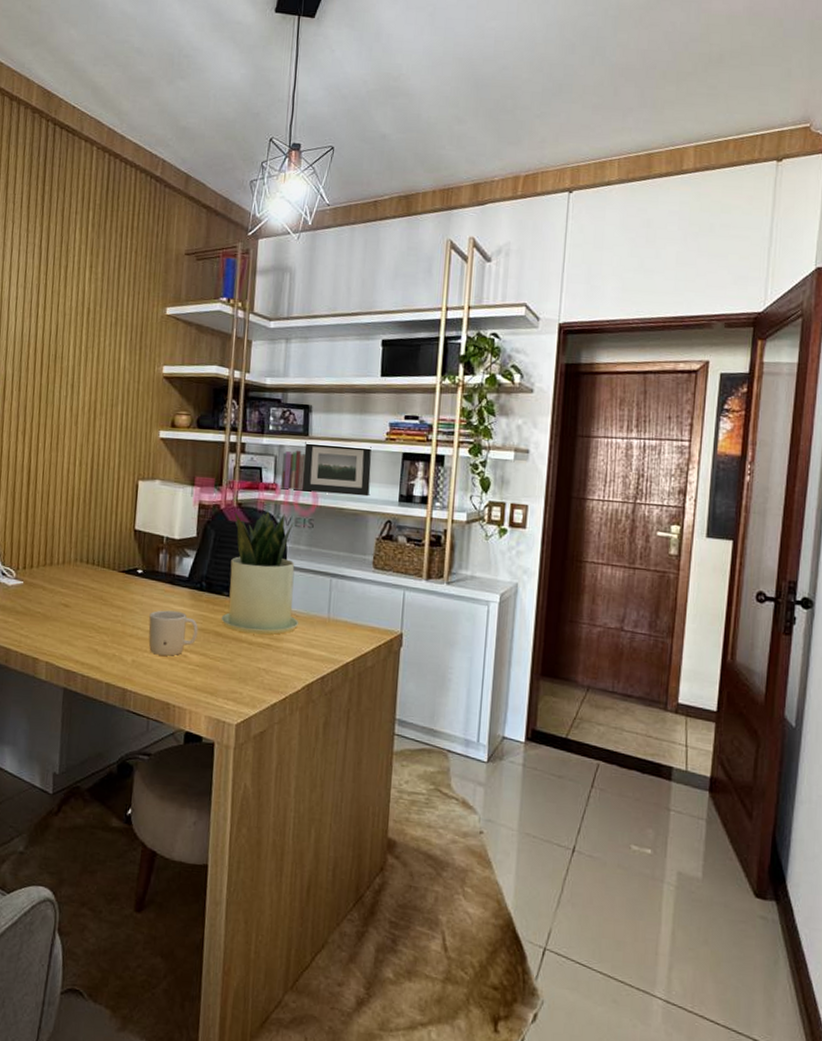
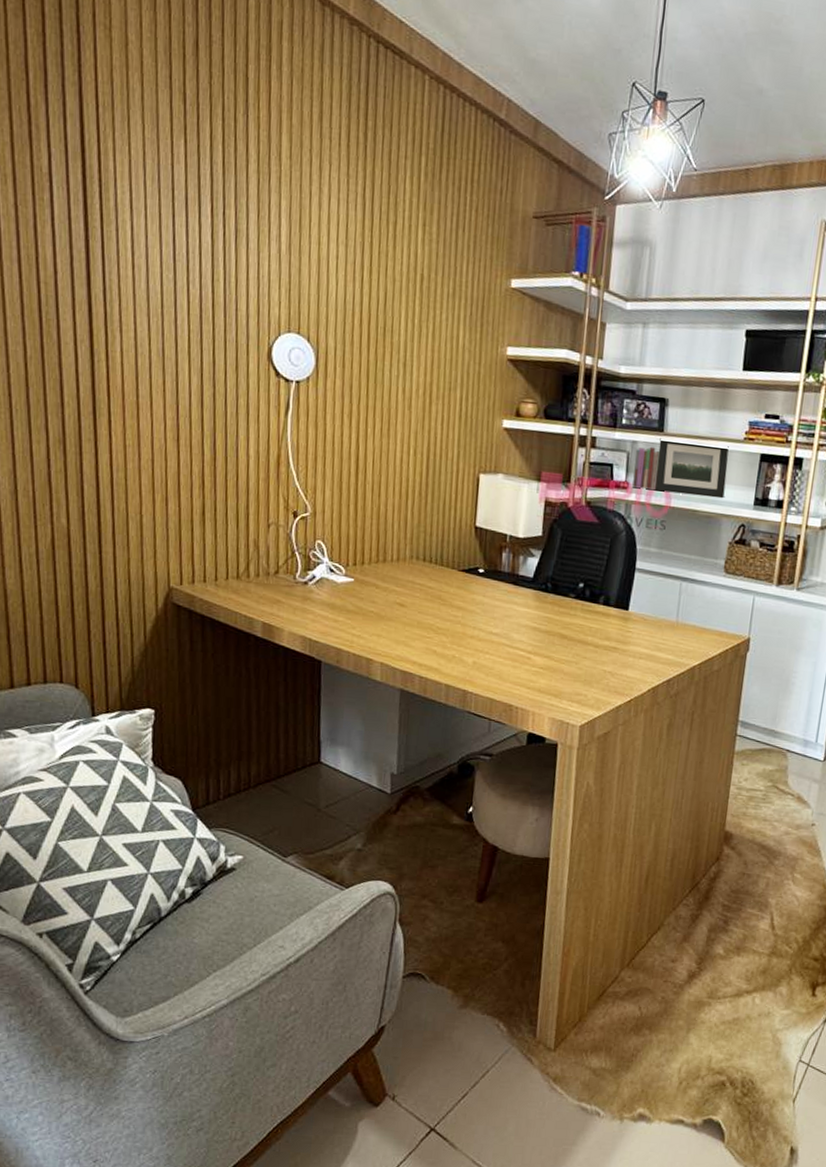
mug: present [148,610,198,656] -> none [490,611,543,658]
planter: present [221,511,299,635] -> none [566,511,647,638]

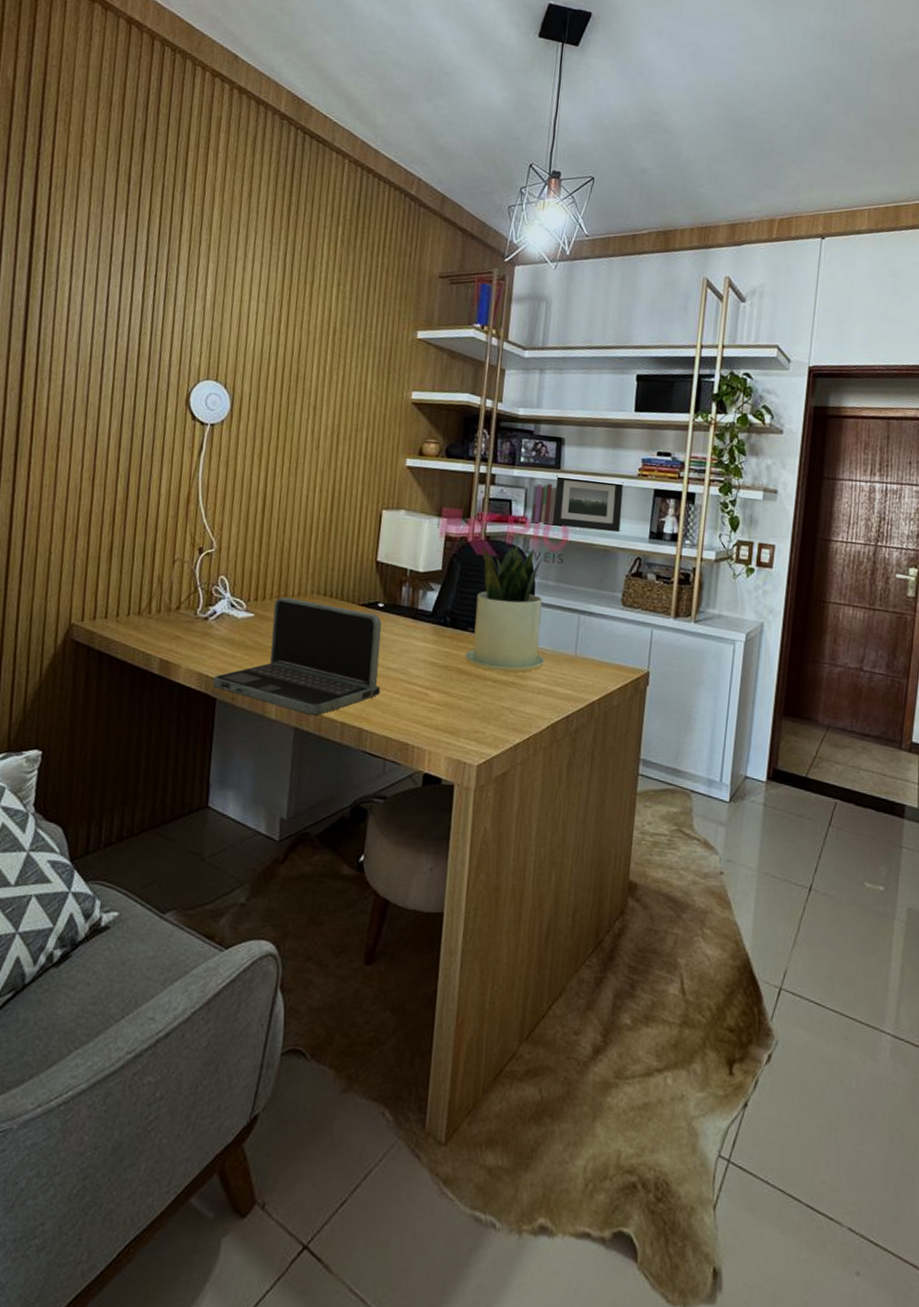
laptop: none [317,562,484,678] -> present [212,597,382,716]
planter: none [566,511,647,638] -> present [465,545,546,673]

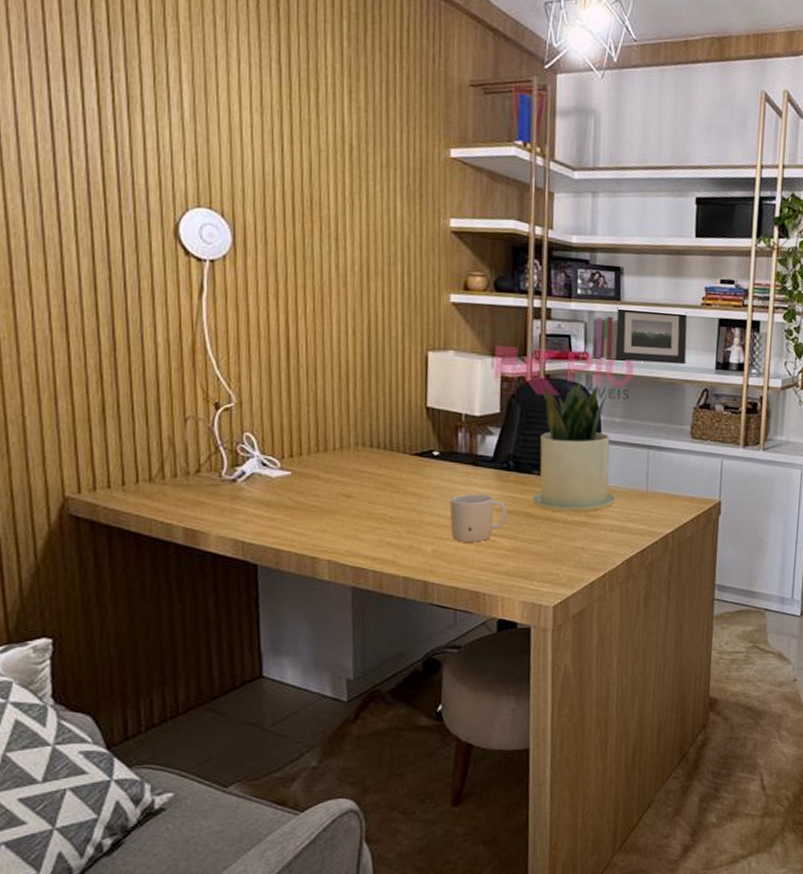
laptop: present [212,597,382,716] -> none [251,451,444,572]
mug: none [387,646,441,694] -> present [450,494,507,542]

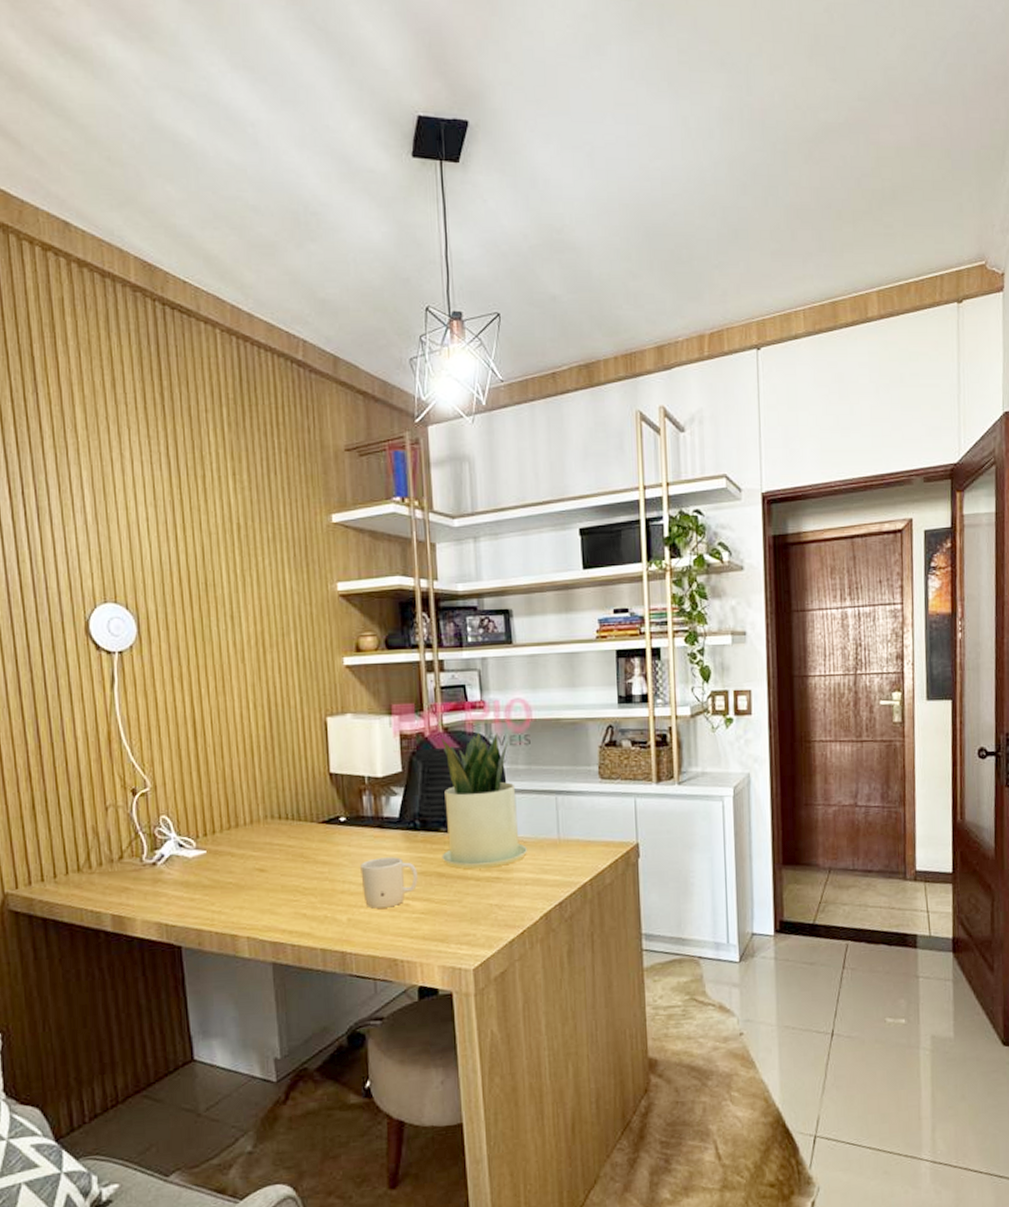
books: present [592,315,618,360] -> none [486,660,515,706]
picture frame: present [616,307,687,365] -> none [509,648,586,705]

